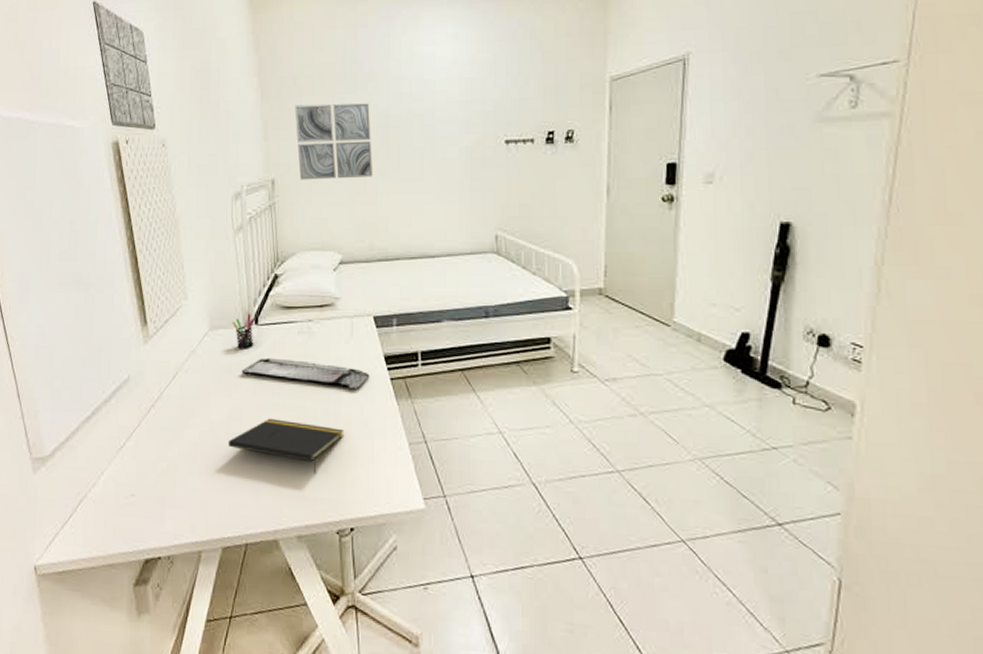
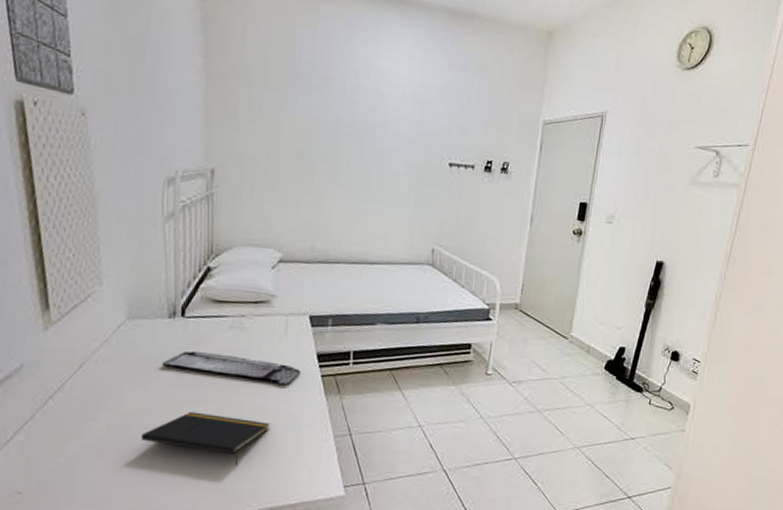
pen holder: present [232,313,256,349] -> none [155,304,183,342]
wall art: present [294,103,372,180] -> none [242,95,323,180]

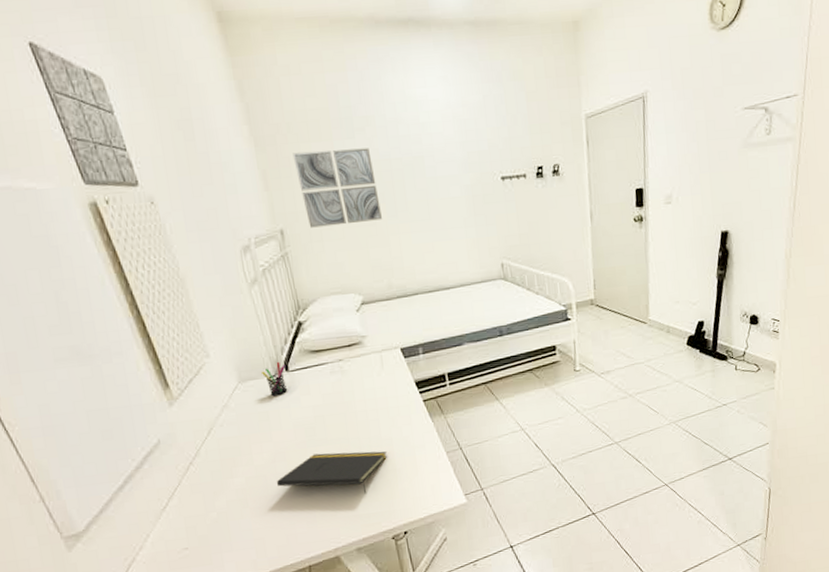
pen holder: none [155,304,183,342] -> present [262,361,288,397]
keyboard: present [162,351,301,386] -> none [279,396,404,419]
wall art: none [242,95,323,180] -> present [292,148,382,228]

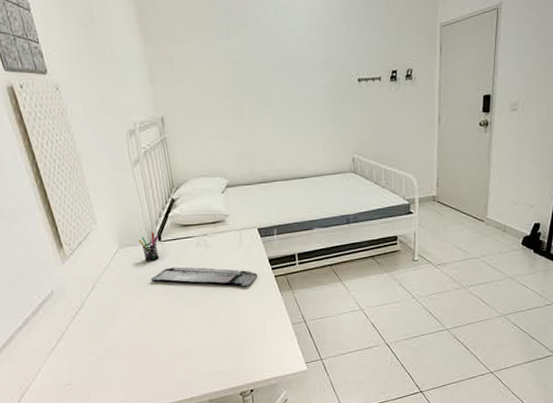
notepad: present [276,451,388,494] -> none [145,314,241,354]
keyboard: none [279,396,404,419] -> present [151,267,258,287]
wall art: present [292,148,382,228] -> none [175,48,249,117]

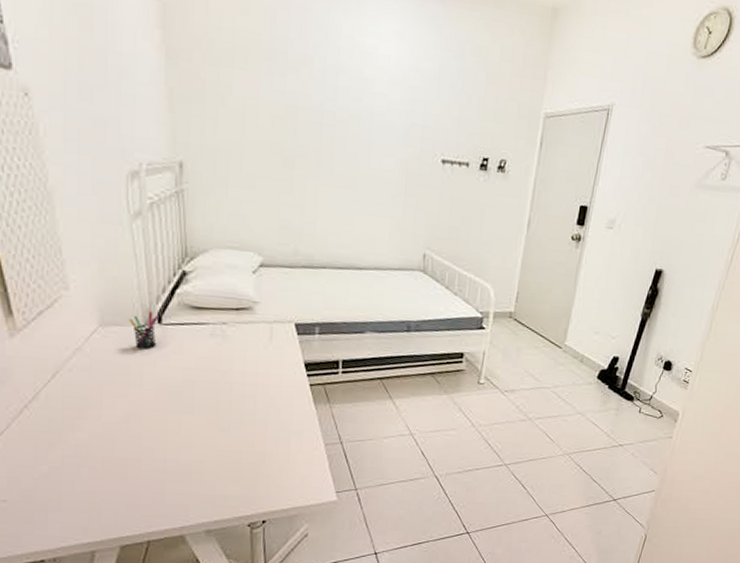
keyboard: present [151,267,258,287] -> none [141,359,288,395]

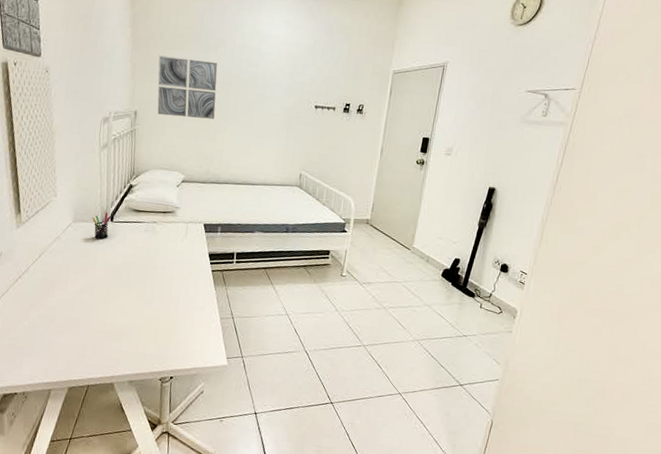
wall art: none [209,76,302,177] -> present [157,55,218,120]

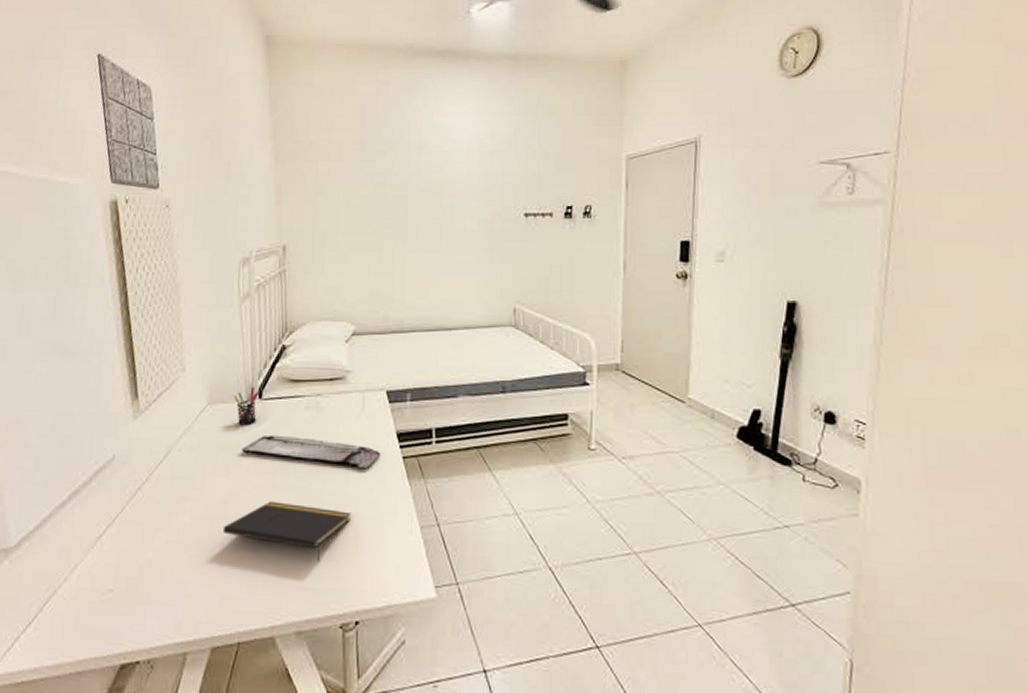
notepad: none [80,293,173,337] -> present [222,501,352,563]
keyboard: none [96,247,197,277] -> present [241,434,381,470]
wall art: present [157,55,218,120] -> none [310,170,390,247]

